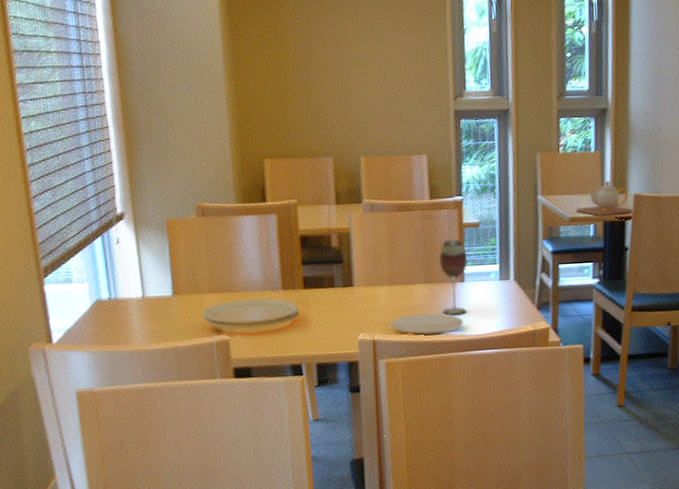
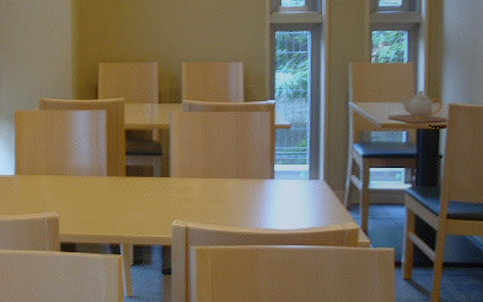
plate: present [202,298,300,334] -> none [38,183,122,213]
plate: present [391,313,463,335] -> none [203,206,272,226]
wineglass: present [438,239,468,315] -> none [250,139,279,210]

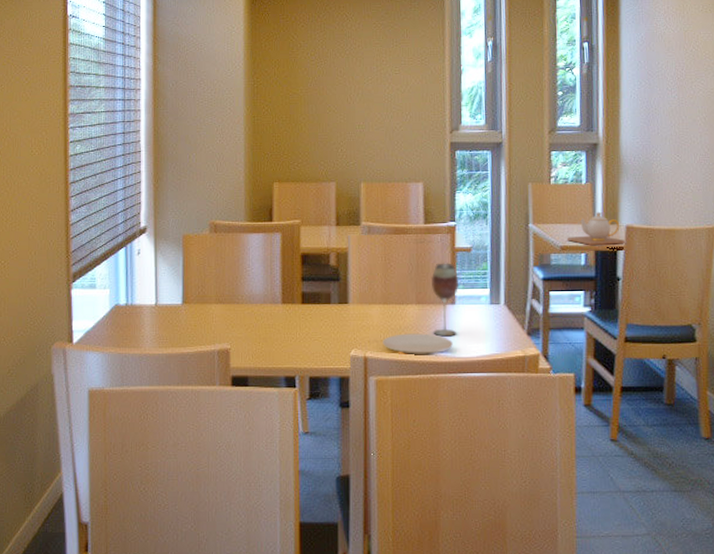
plate: none [203,206,272,226] -> present [383,333,453,354]
wineglass: none [250,139,279,210] -> present [430,263,459,337]

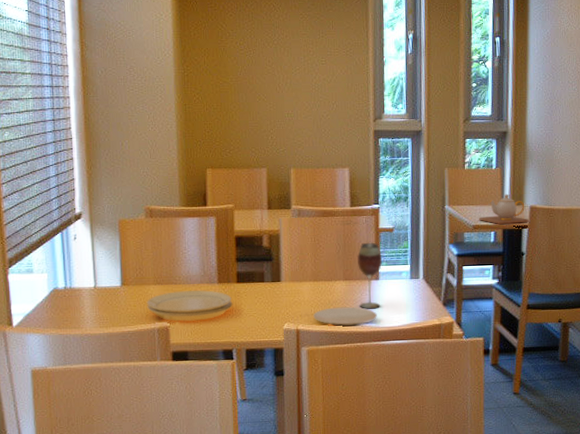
plate: none [208,311,297,344] -> present [147,290,233,322]

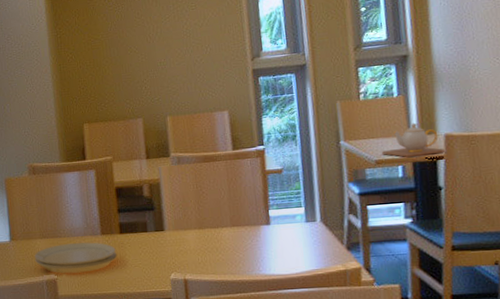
plate: present [313,307,377,326] -> none [201,254,271,275]
wineglass: present [356,242,383,309] -> none [243,185,274,256]

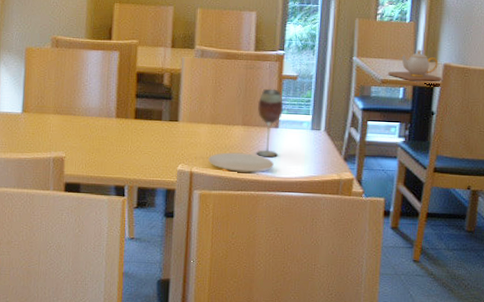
plate: present [34,242,118,274] -> none [45,122,129,154]
plate: none [201,254,271,275] -> present [208,152,274,173]
wineglass: none [243,185,274,256] -> present [256,88,284,158]

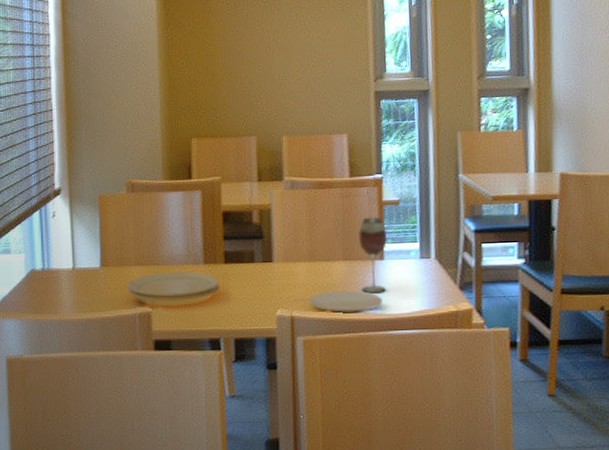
plate: none [45,122,129,154] -> present [127,272,220,307]
teapot: present [387,49,441,82] -> none [498,159,559,195]

